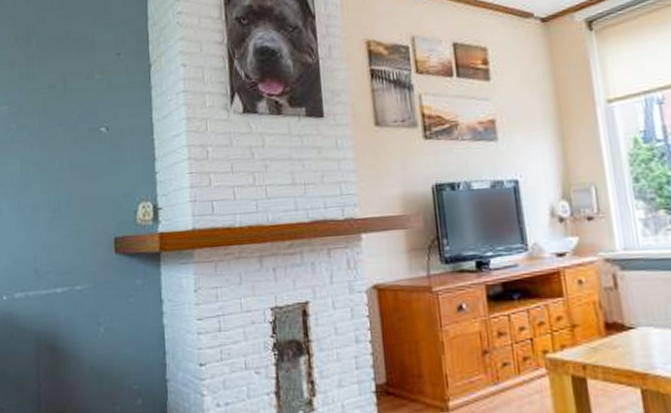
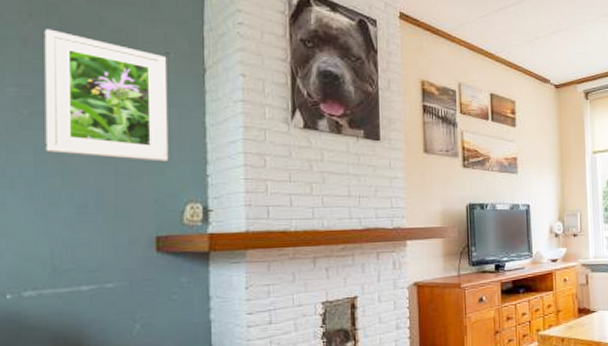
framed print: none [26,48,123,163] -> present [44,29,169,162]

